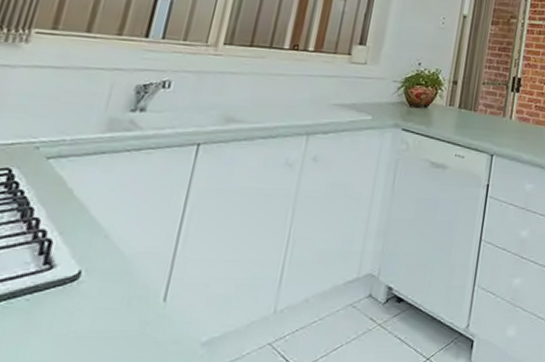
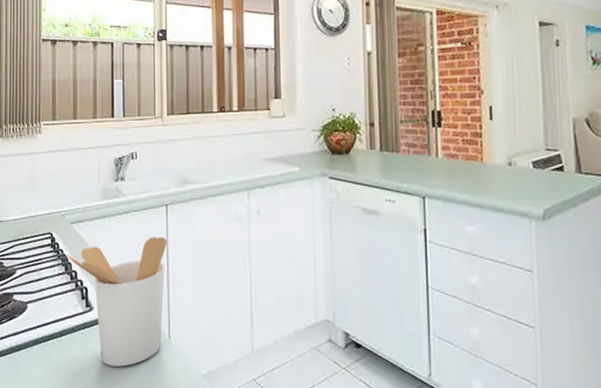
utensil holder: none [27,180,189,340] -> present [66,237,167,367]

